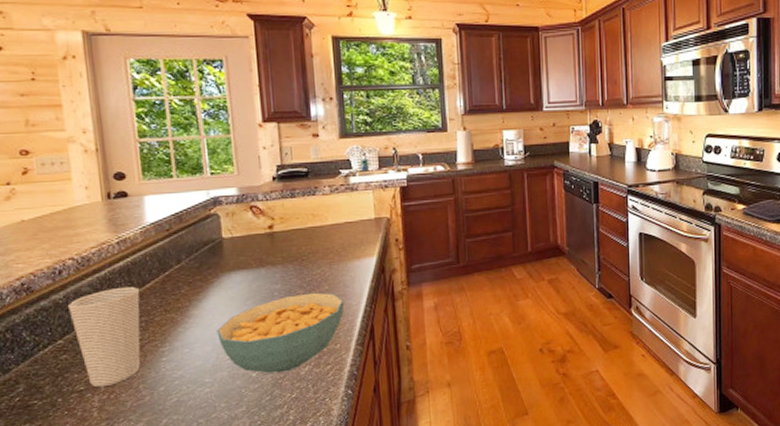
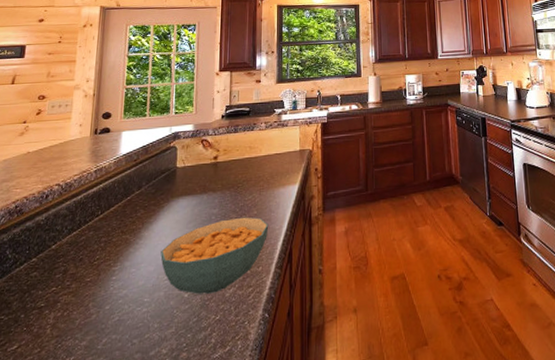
cup: present [68,286,141,387] -> none [46,209,104,304]

